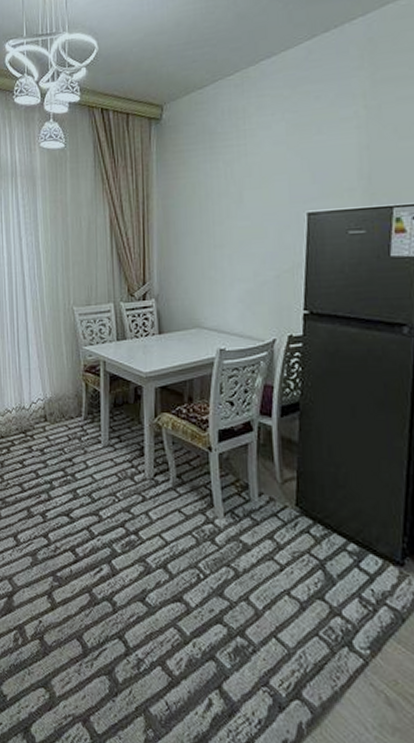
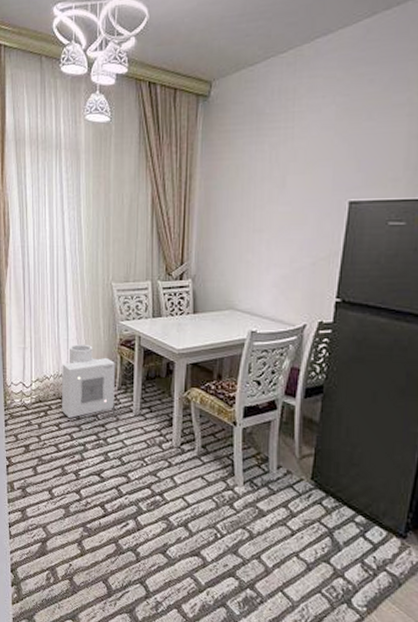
air purifier: none [24,374,82,453] -> present [62,344,115,418]

